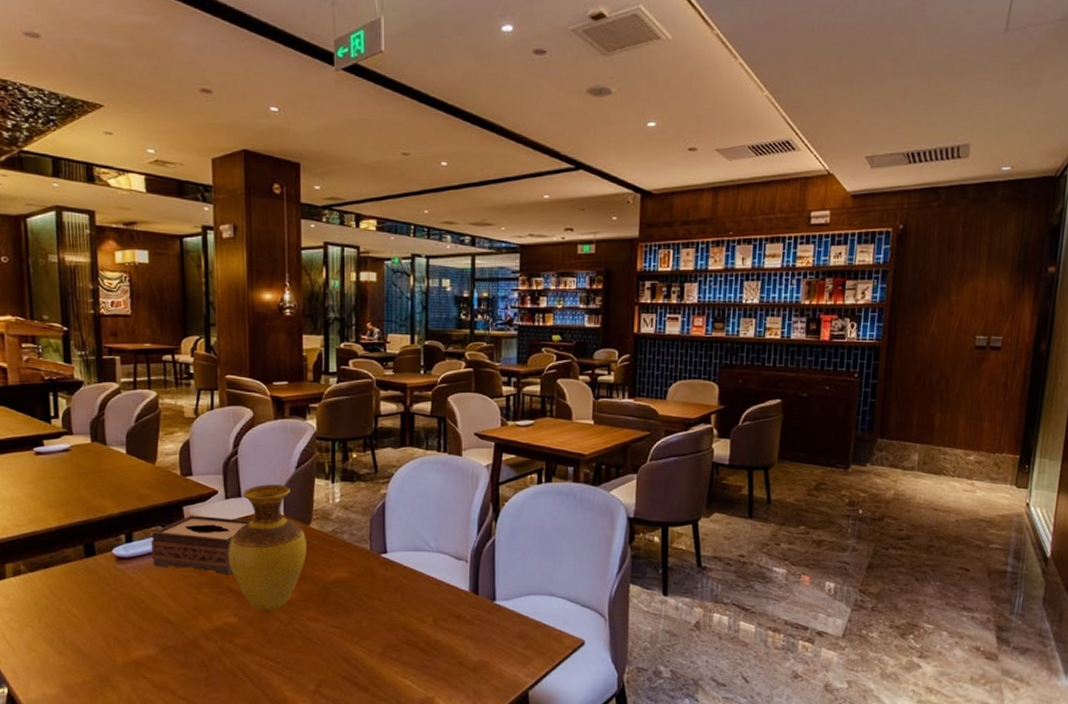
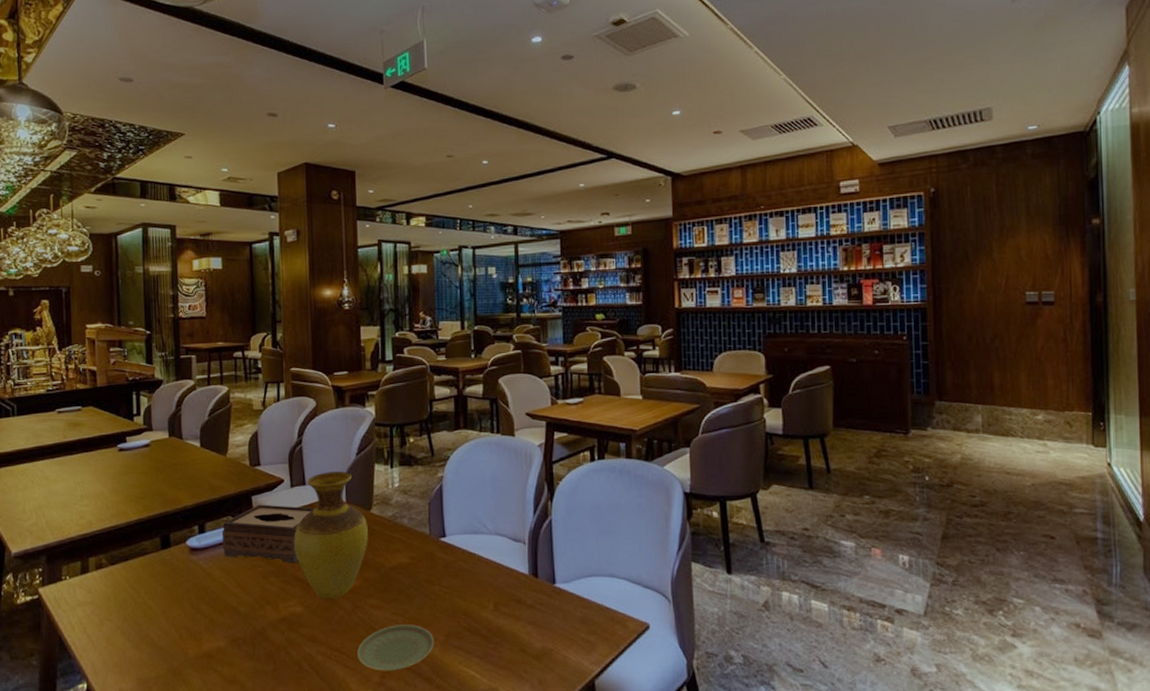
plate: none [293,637,371,680] -> present [357,625,434,671]

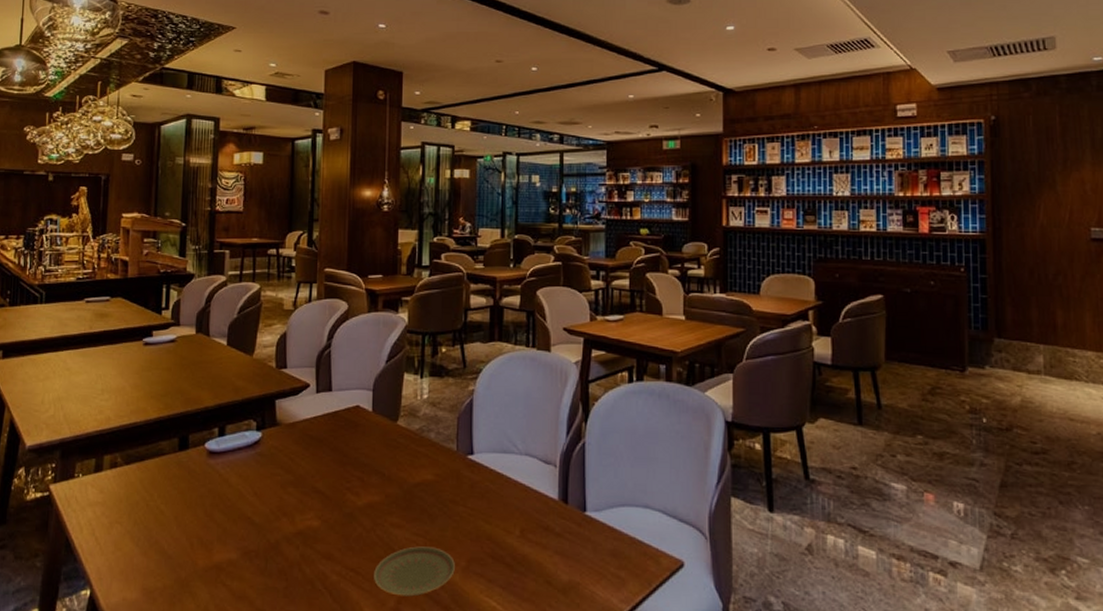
tissue box: present [221,504,315,564] -> none [241,409,339,474]
vase: present [294,471,368,599] -> none [316,378,393,514]

